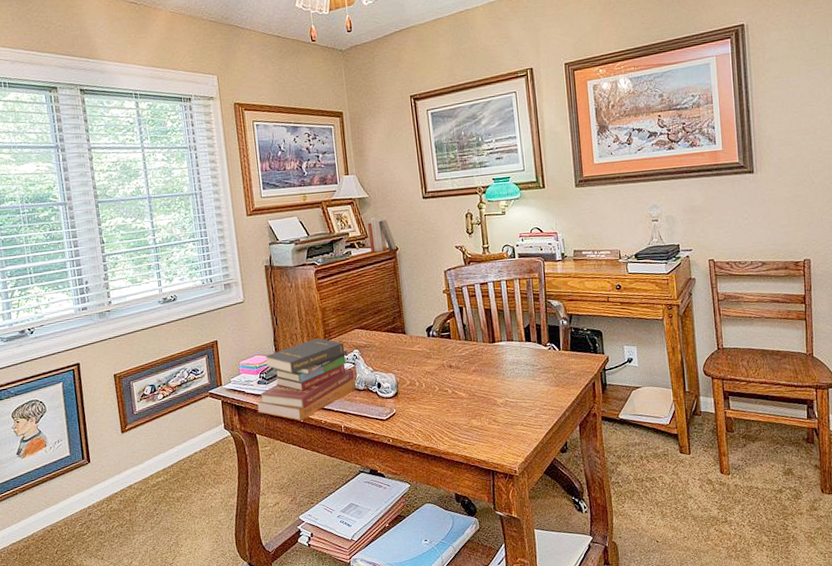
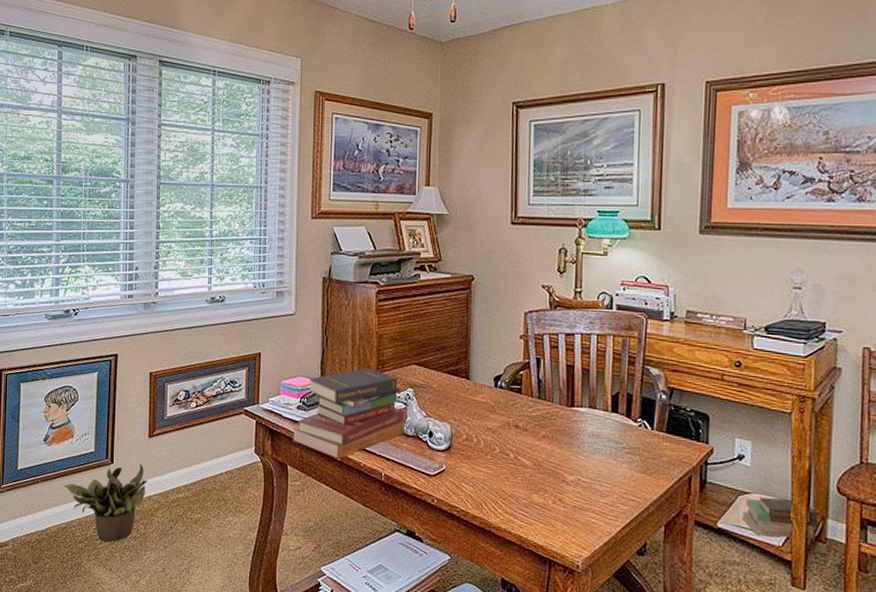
potted plant: none [43,458,127,535] -> present [63,463,148,542]
books: present [367,217,398,253] -> none [442,238,474,280]
books: none [636,387,693,419] -> present [741,497,817,540]

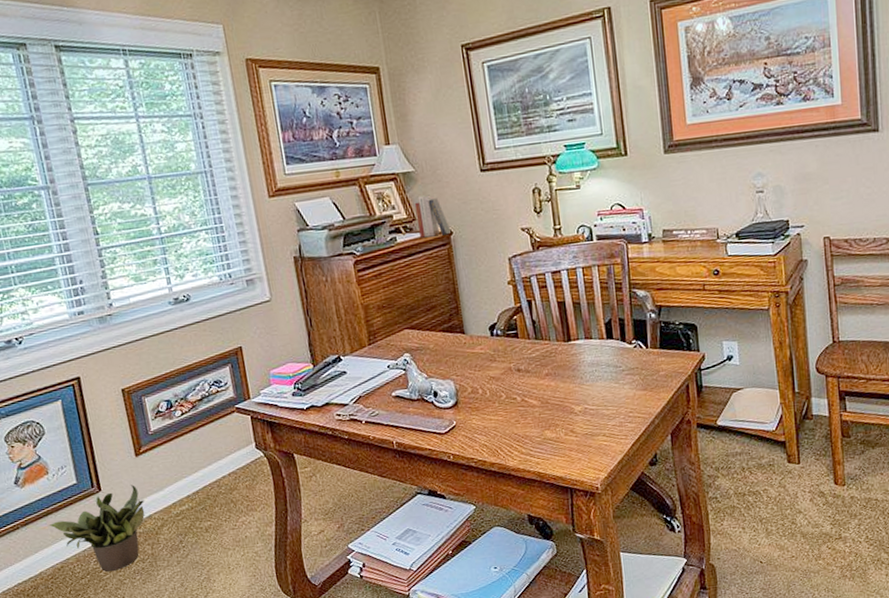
books: present [292,368,406,459] -> none [291,341,410,437]
books: none [442,238,474,280] -> present [414,195,452,238]
books: present [741,497,817,540] -> none [737,387,803,425]

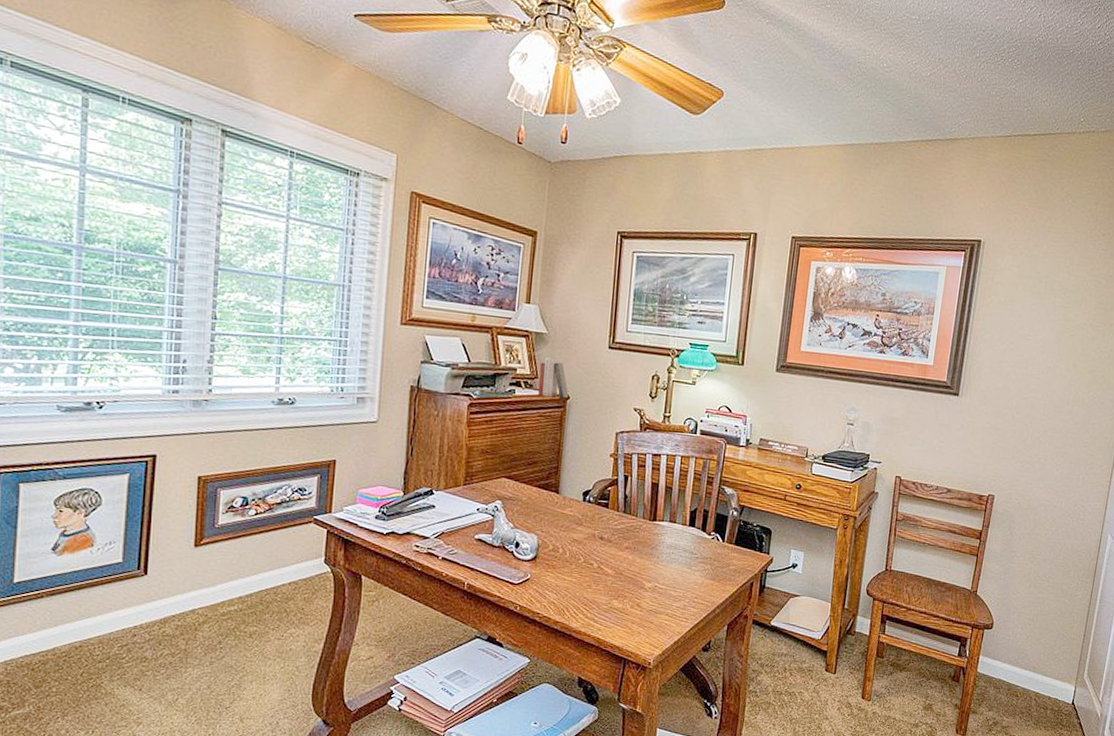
potted plant: present [48,485,145,572] -> none [78,575,192,660]

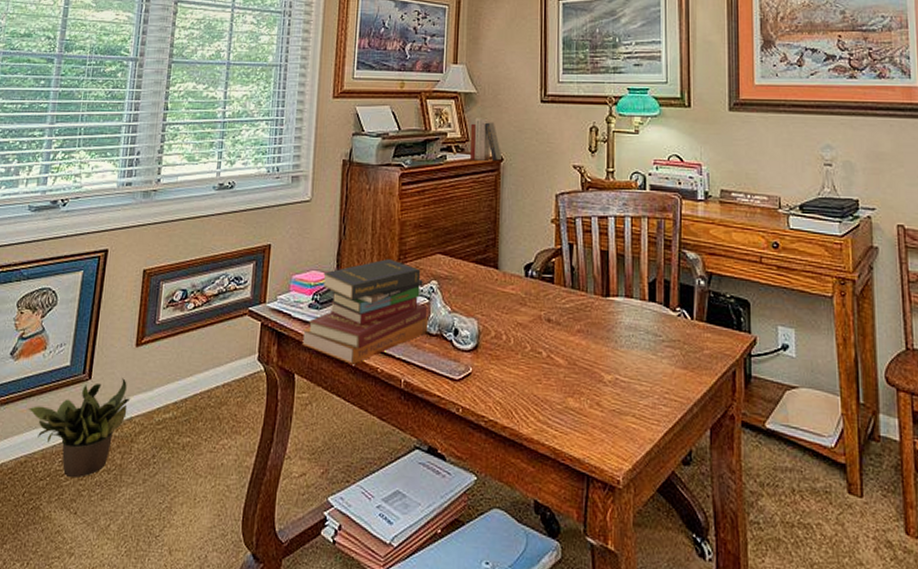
potted plant: none [78,575,192,660] -> present [27,378,131,477]
books: none [368,479,492,569] -> present [302,259,429,364]

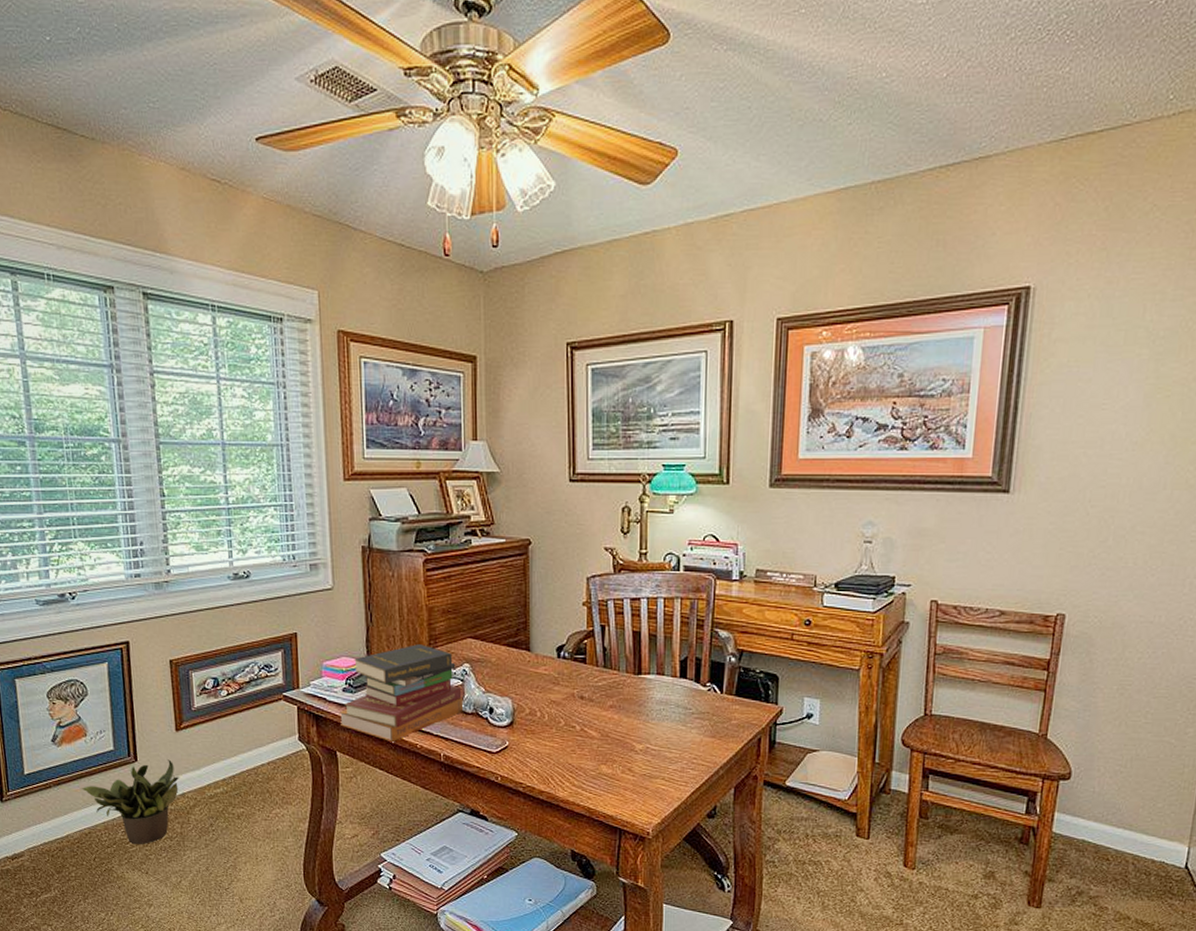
books: present [470,117,503,161] -> none [495,499,531,544]

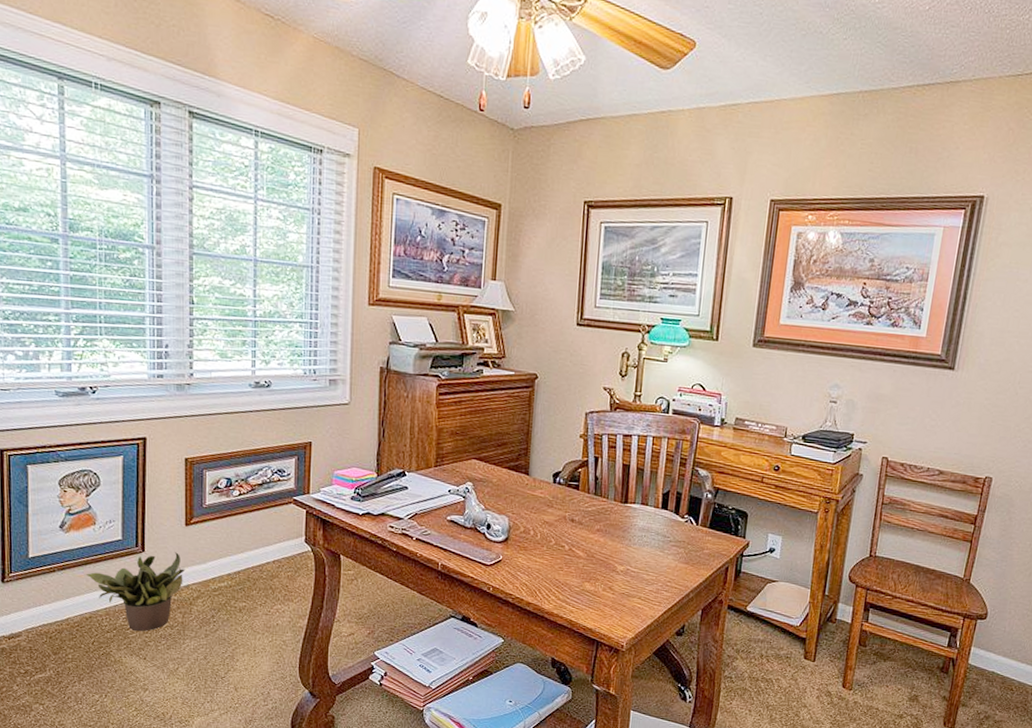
books: present [338,644,464,742] -> none [345,461,464,549]

